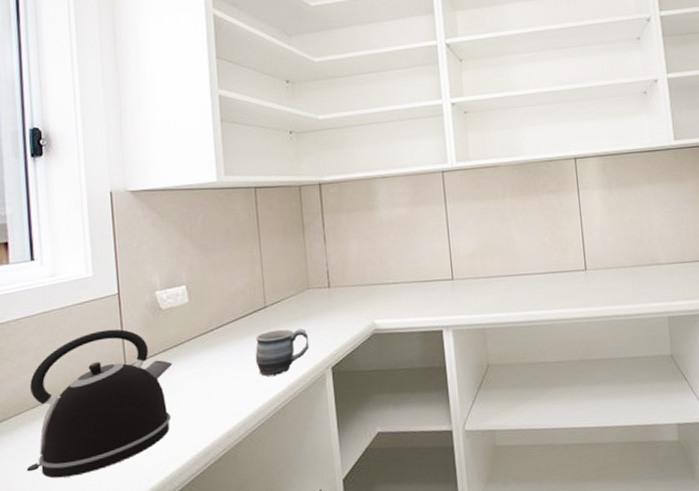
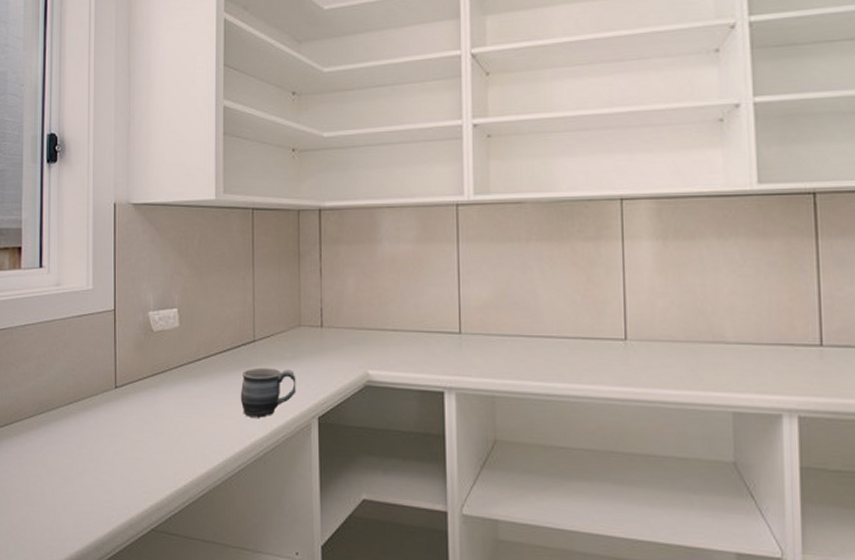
kettle: present [26,329,173,479] -> none [21,346,160,493]

